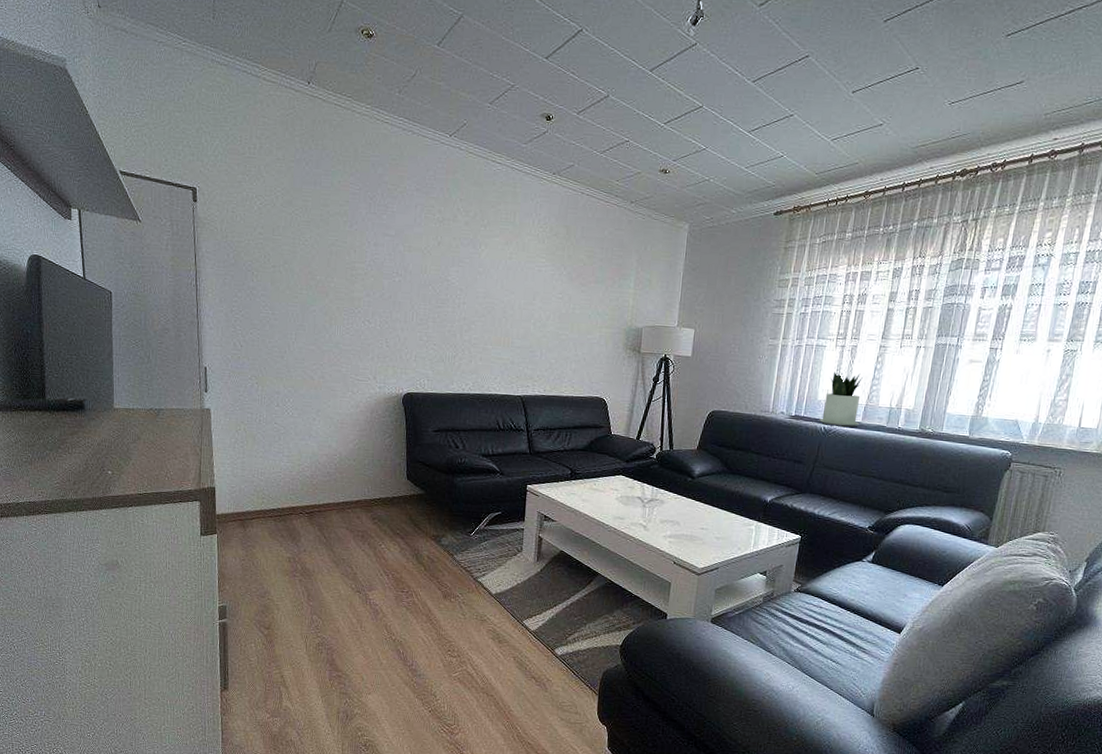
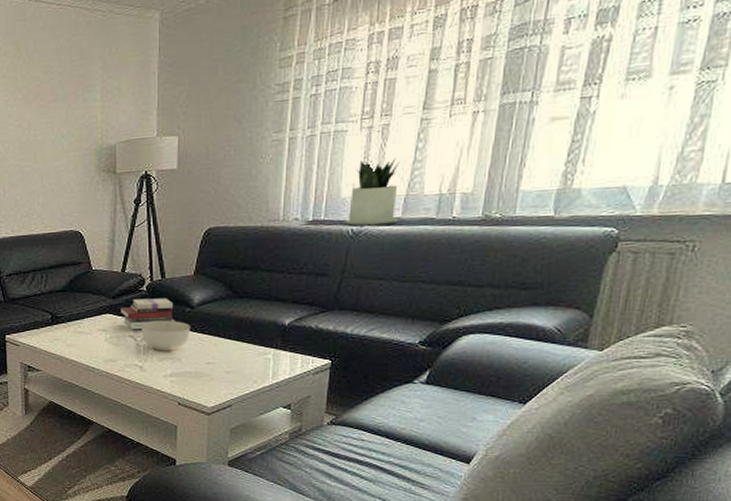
books: none [632,465,678,493] -> present [120,298,175,330]
bowl: none [648,485,690,515] -> present [141,320,191,351]

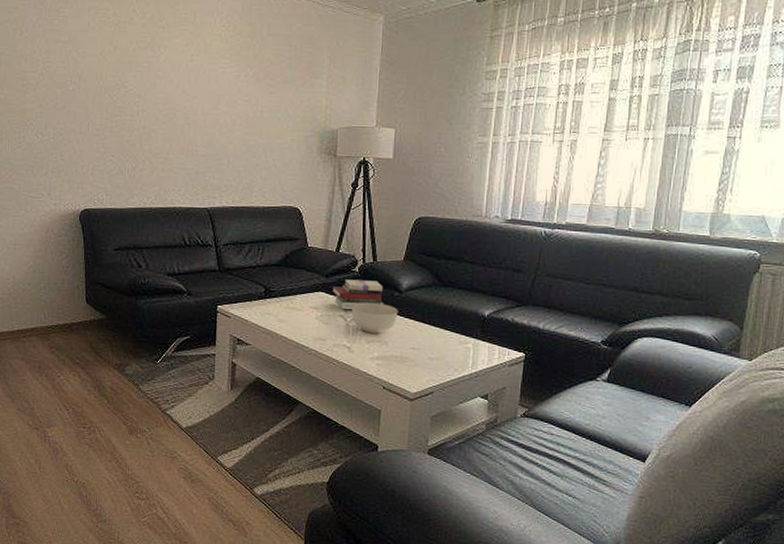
planter: present [345,158,400,227] -> none [539,170,585,230]

